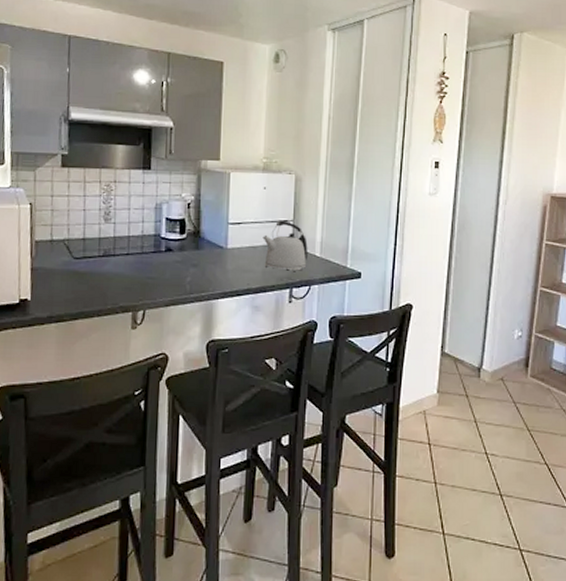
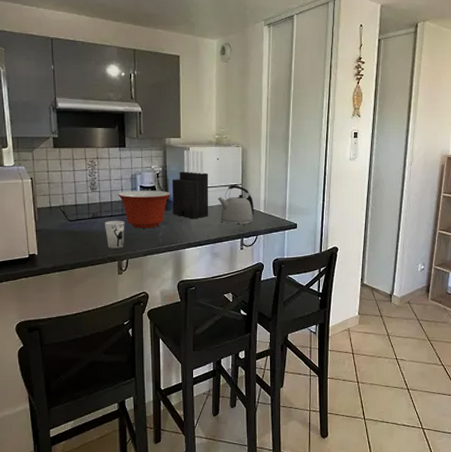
cup: none [118,259,144,296] -> present [105,220,125,249]
mixing bowl: none [138,223,205,272] -> present [118,190,172,229]
knife block: none [205,176,253,262] -> present [171,150,209,219]

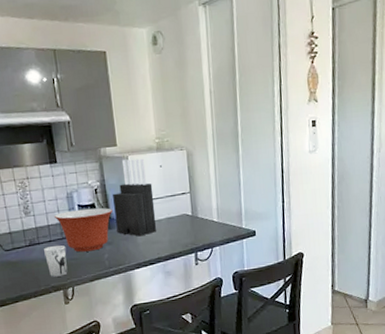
kettle: present [218,184,254,224] -> none [165,193,207,237]

